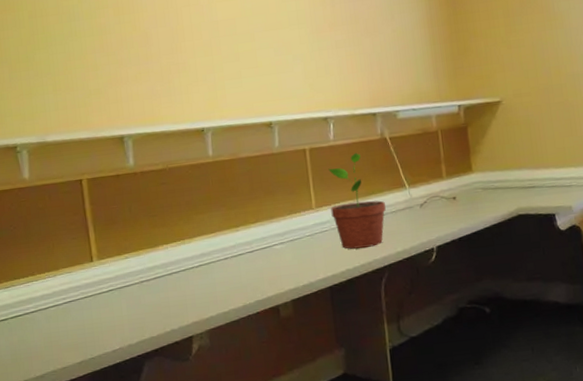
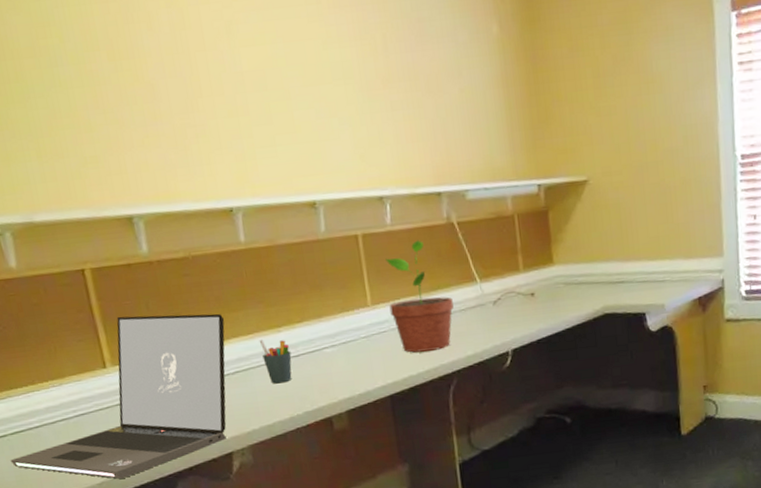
laptop: none [8,215,192,359] -> present [10,313,227,480]
pen holder: none [220,238,247,276] -> present [259,340,292,384]

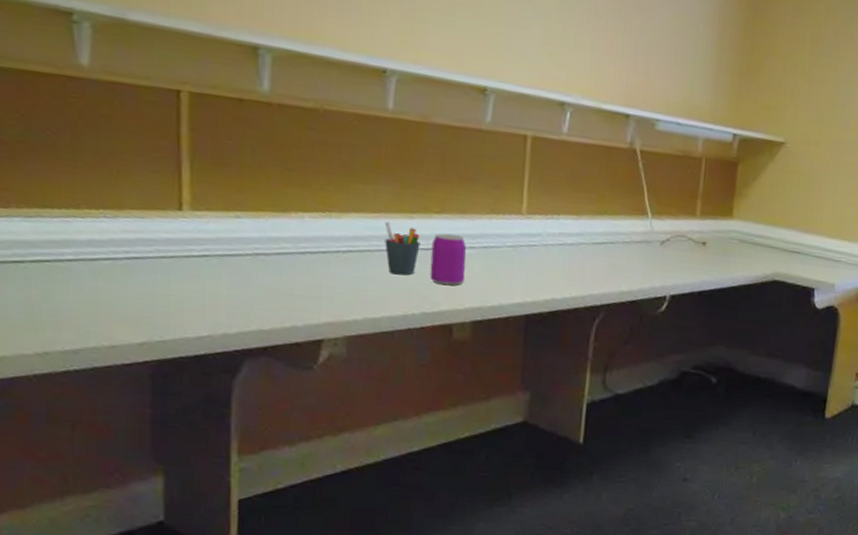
laptop: present [10,313,227,480] -> none [22,155,347,344]
beverage can: none [300,337,334,385] -> present [429,233,466,286]
potted plant: present [385,240,454,353] -> none [545,157,618,279]

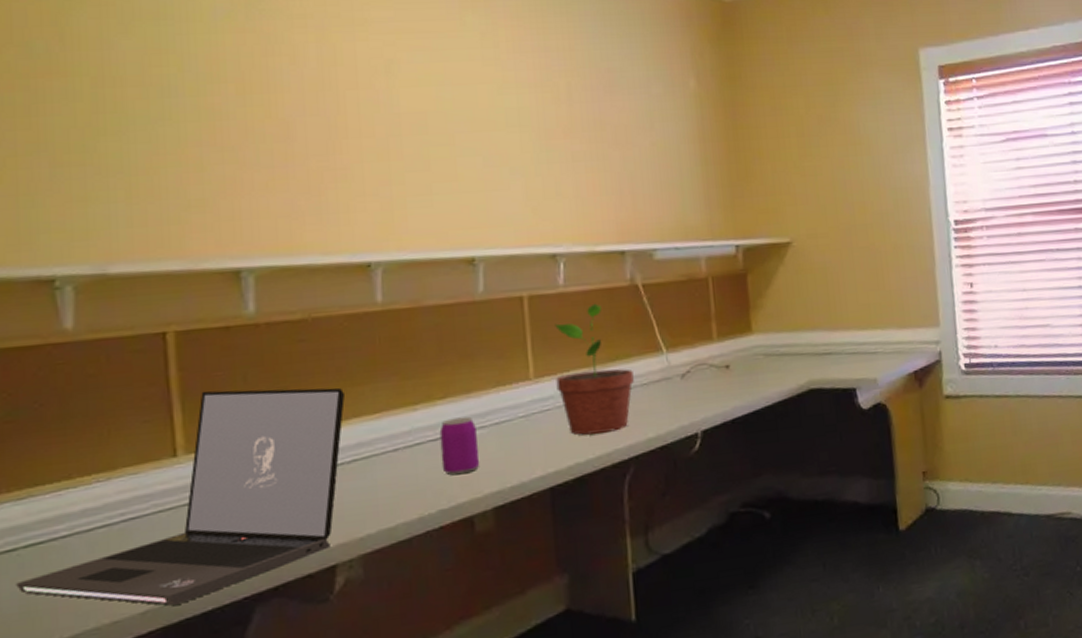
laptop: none [22,155,347,344] -> present [16,387,345,606]
pen holder: present [384,222,420,276] -> none [387,420,428,475]
potted plant: none [545,157,618,279] -> present [555,303,634,435]

